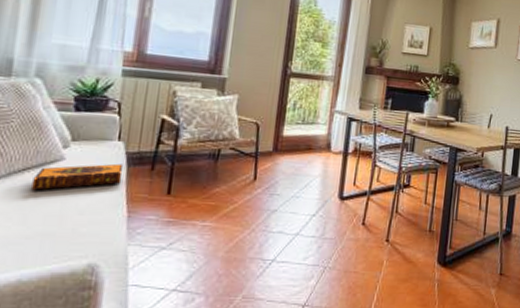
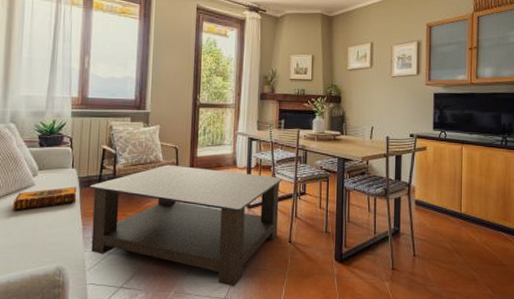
coffee table: none [136,143,384,292] -> present [89,164,282,287]

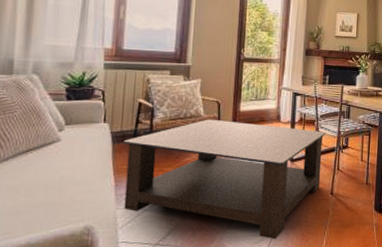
hardback book: present [13,186,77,211] -> none [34,142,110,168]

